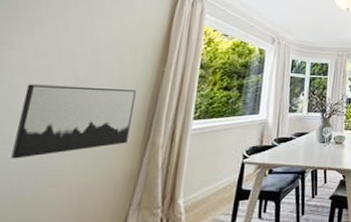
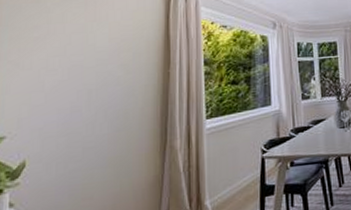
wall art: present [11,84,136,159] -> none [43,96,146,177]

